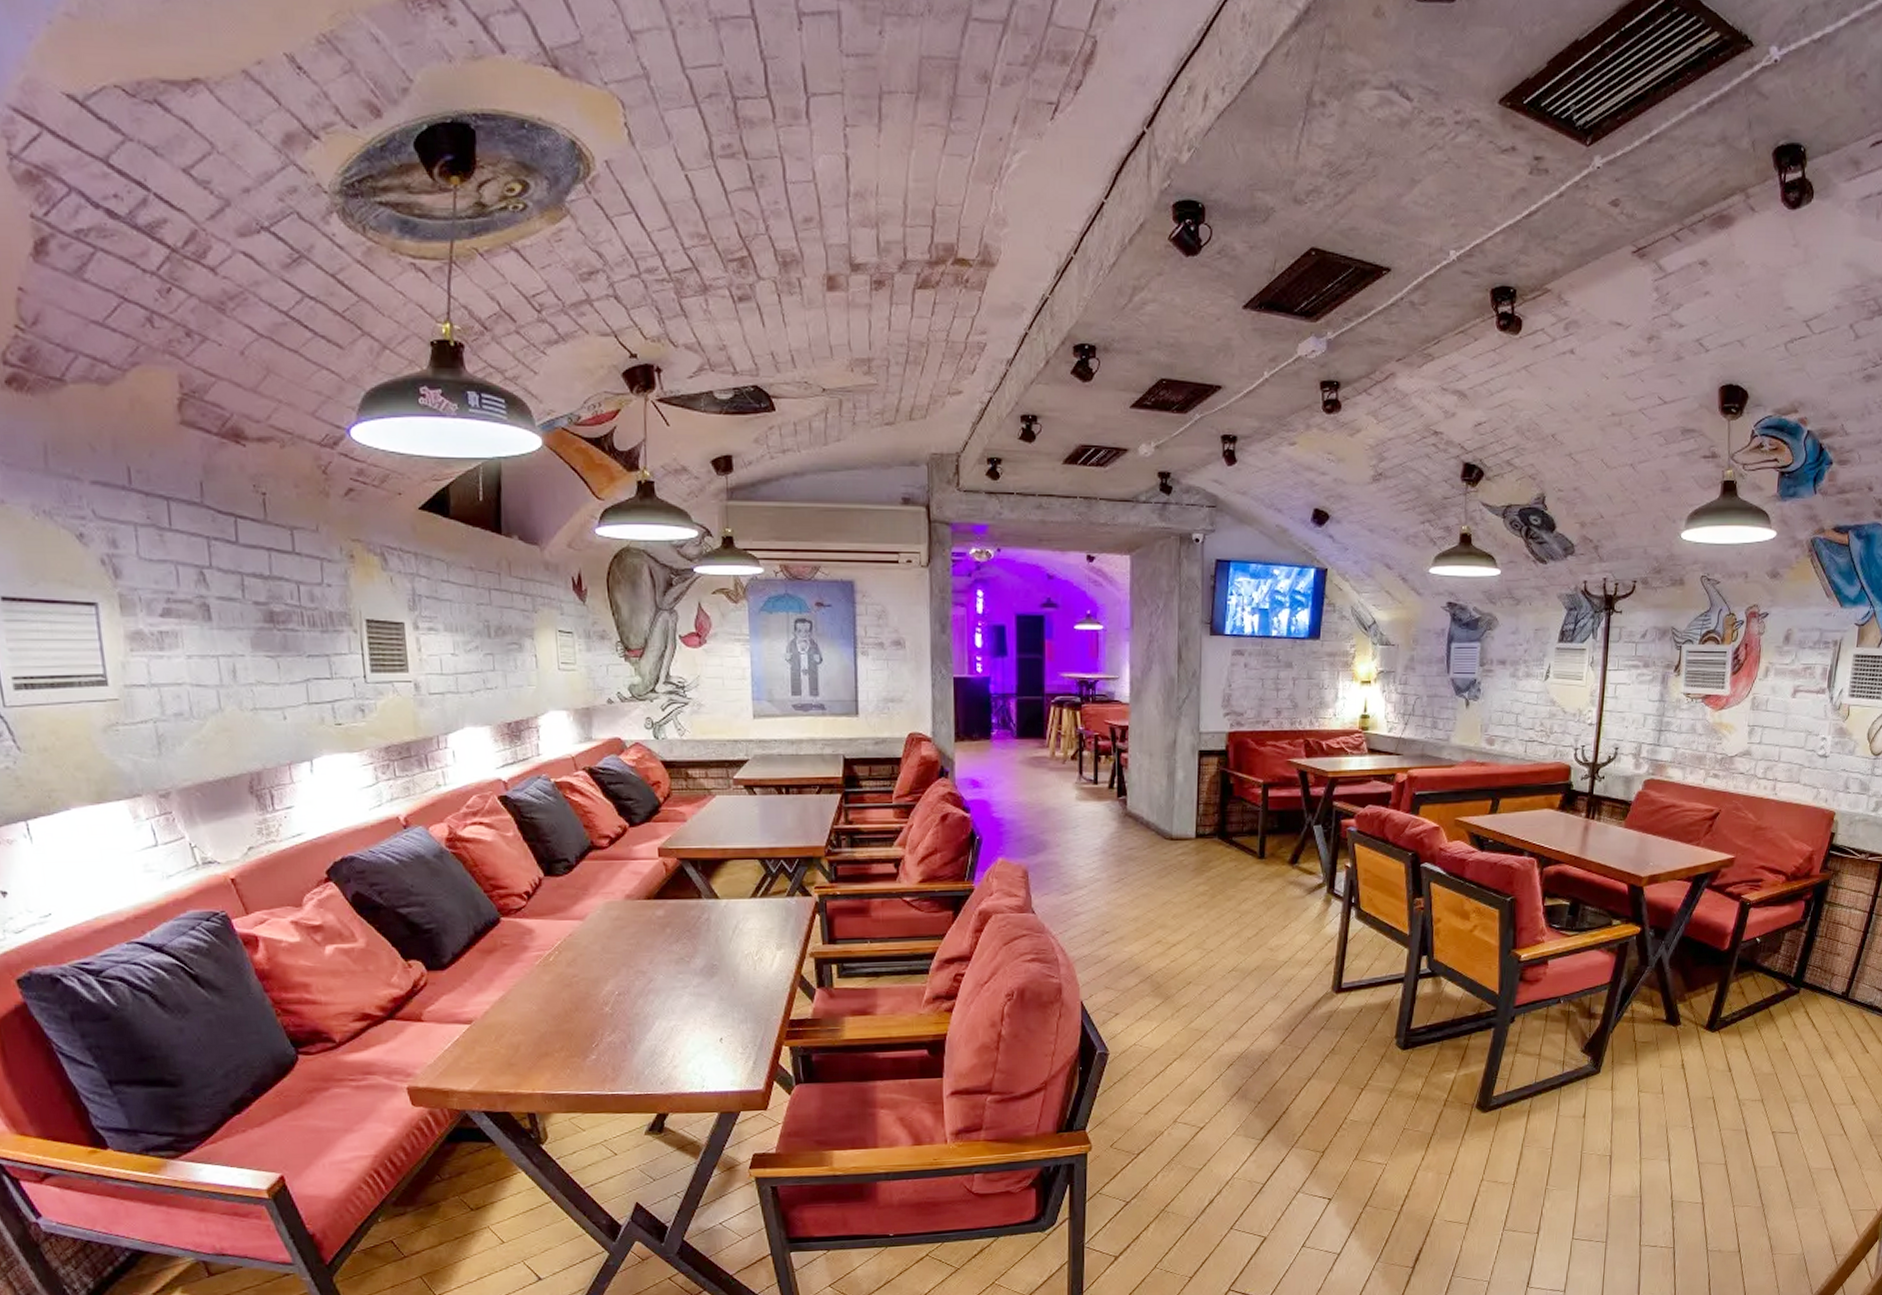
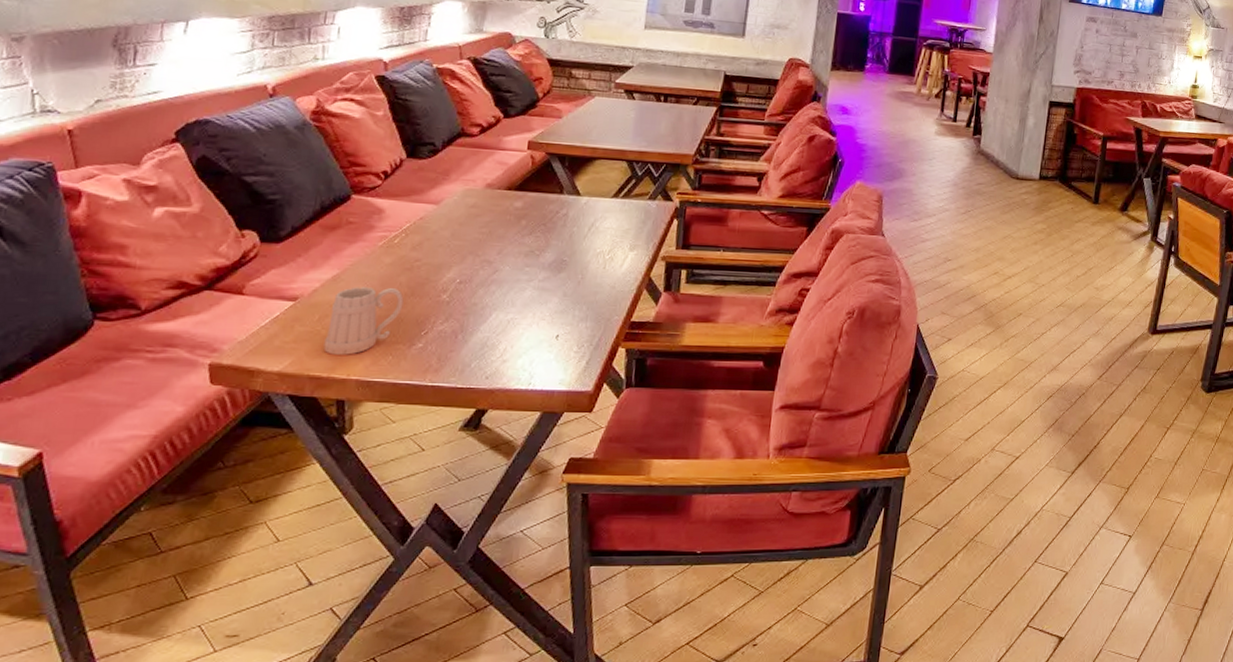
beer mug: none [505,1005,570,1072] -> present [323,287,404,355]

